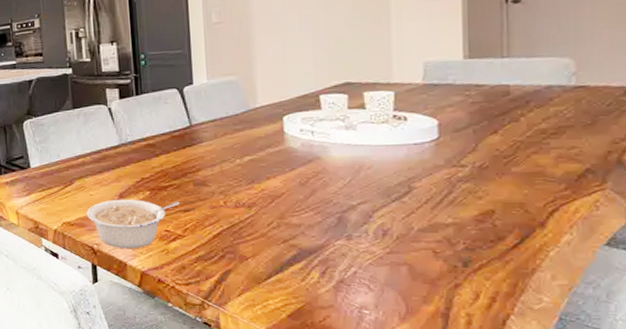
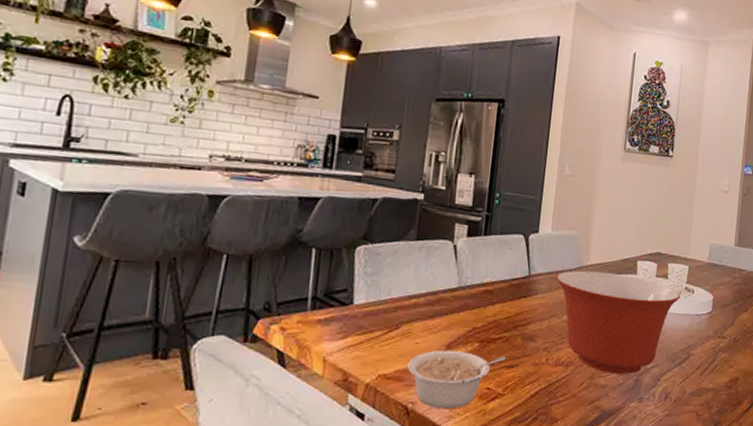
mixing bowl: none [221,111,388,212] -> present [556,270,681,374]

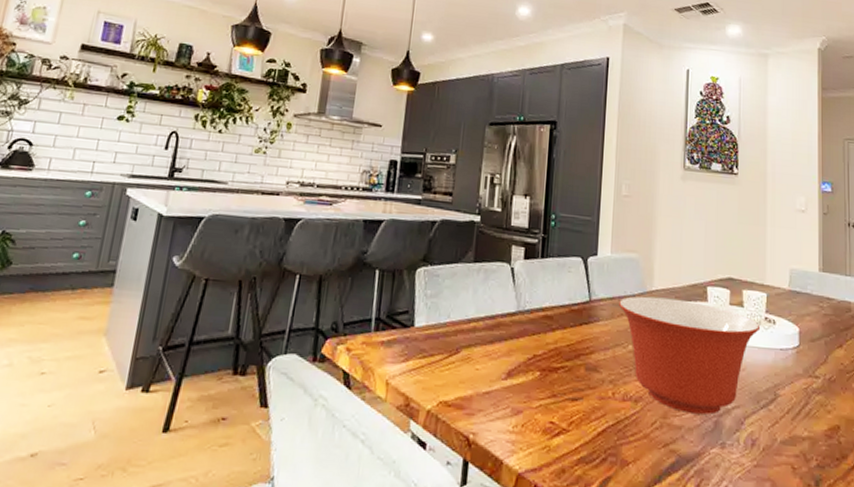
legume: present [407,350,506,409] -> none [467,377,569,443]

